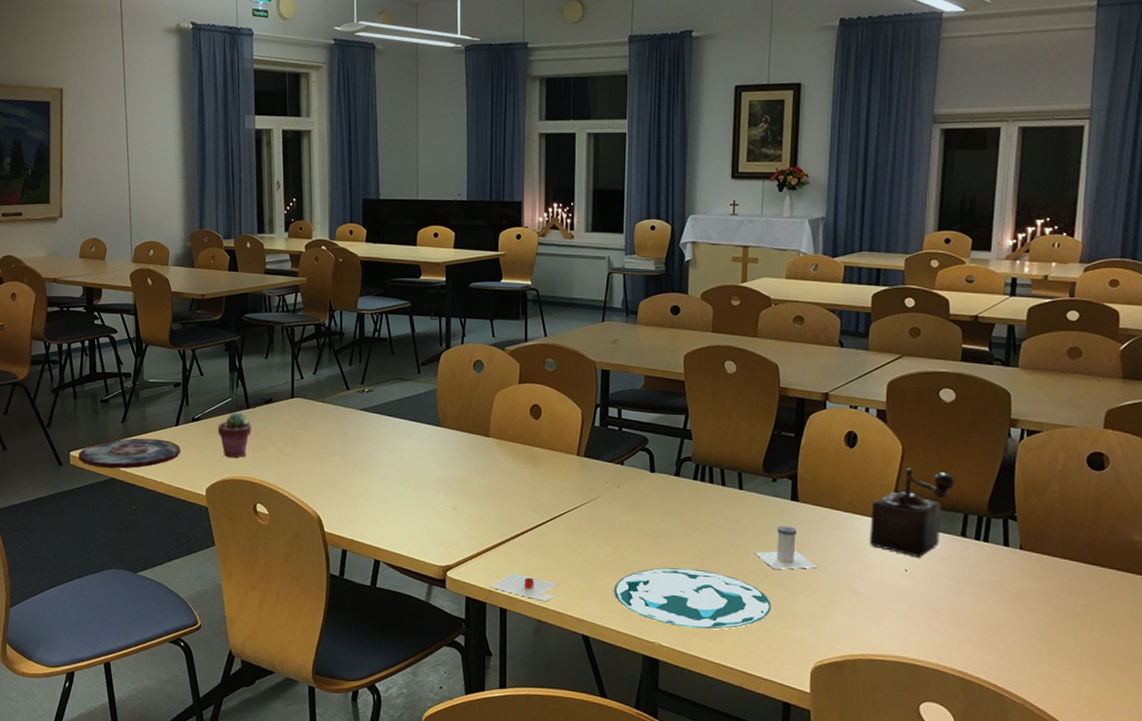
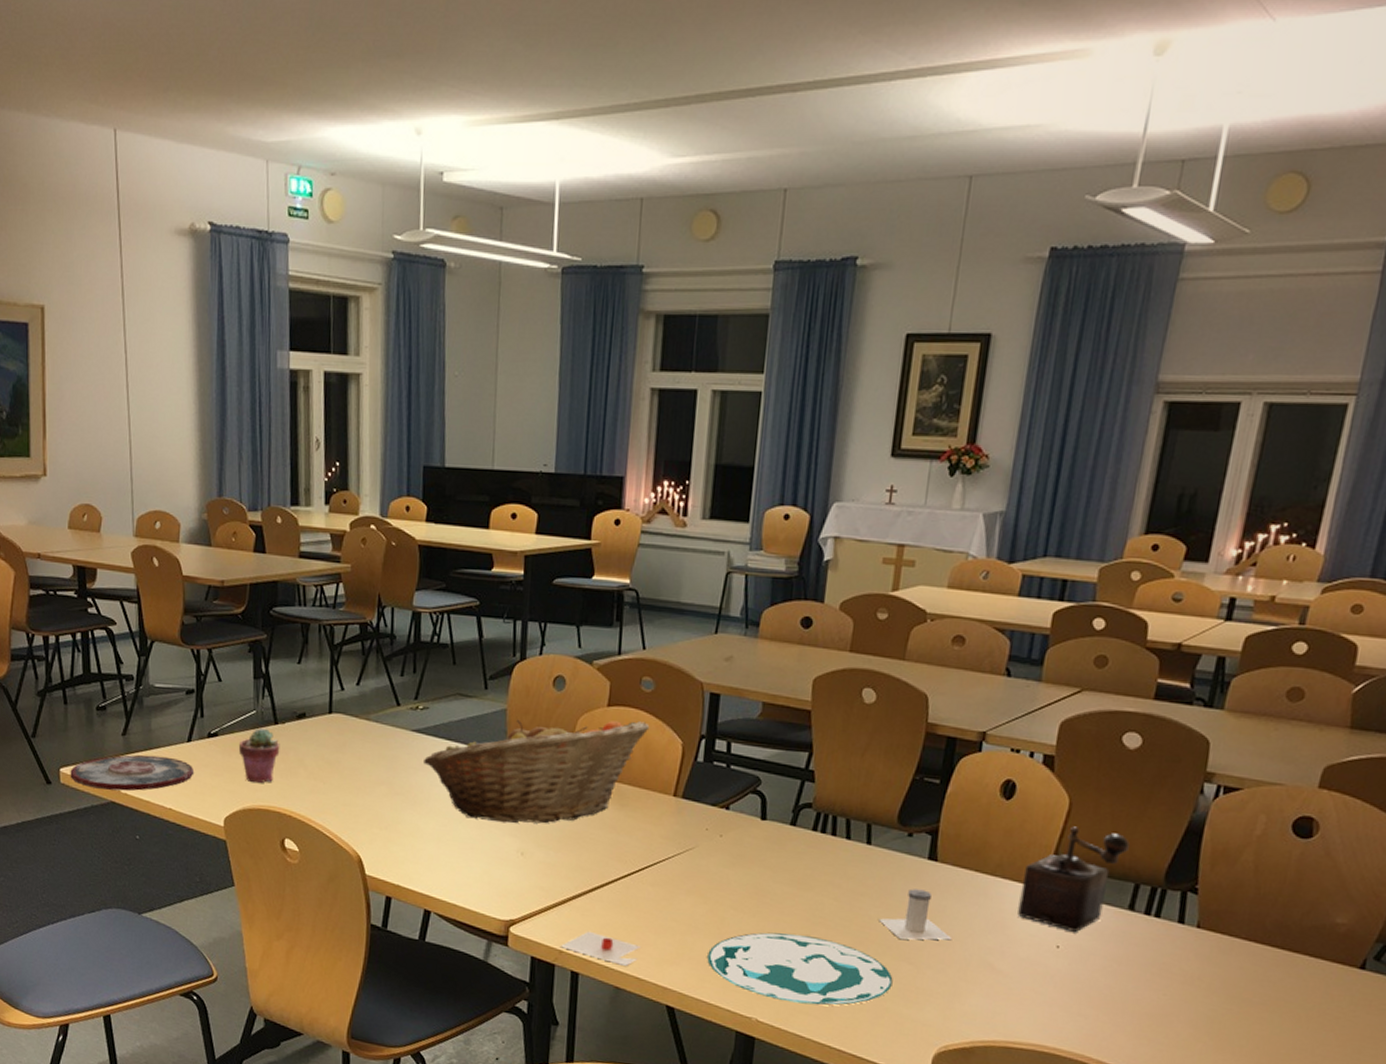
fruit basket: none [369,395,554,484] -> present [422,719,650,824]

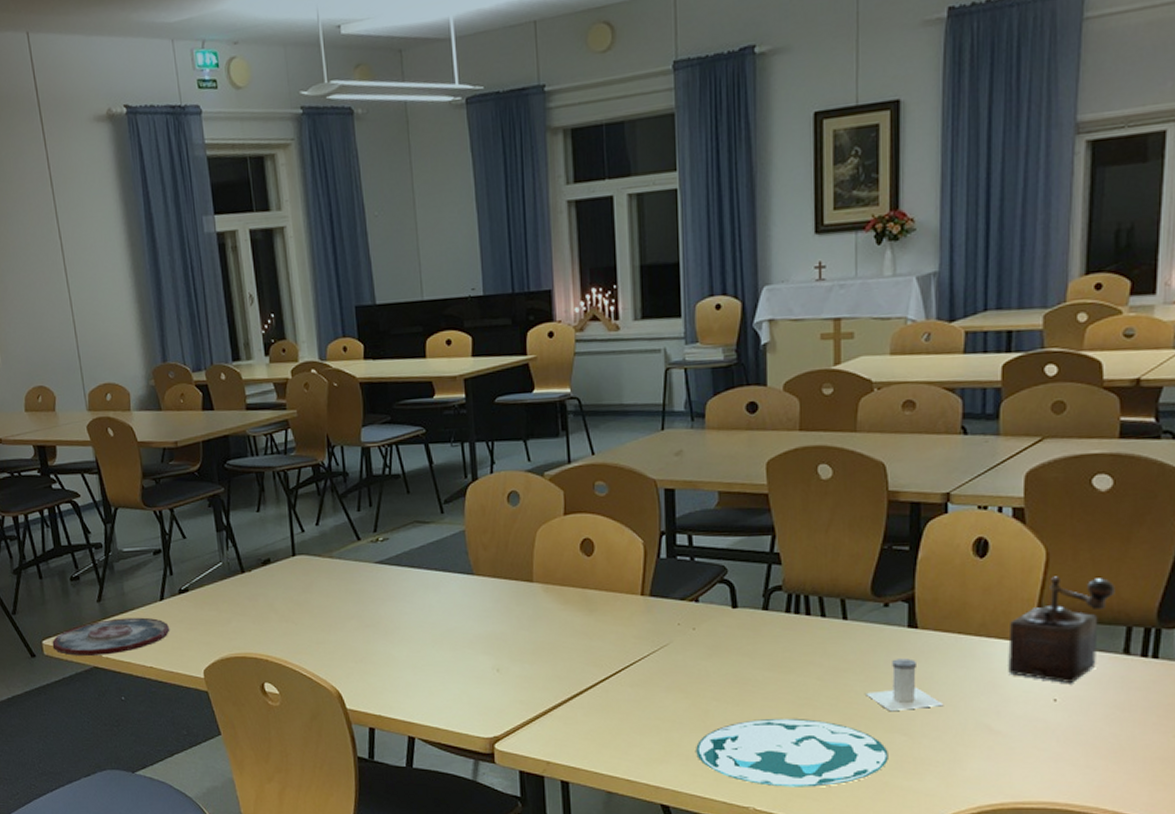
potted succulent: present [238,727,280,784] -> none [209,578,250,633]
fruit basket: present [422,719,650,824] -> none [389,526,609,642]
mug: present [561,931,641,967] -> none [548,739,628,771]

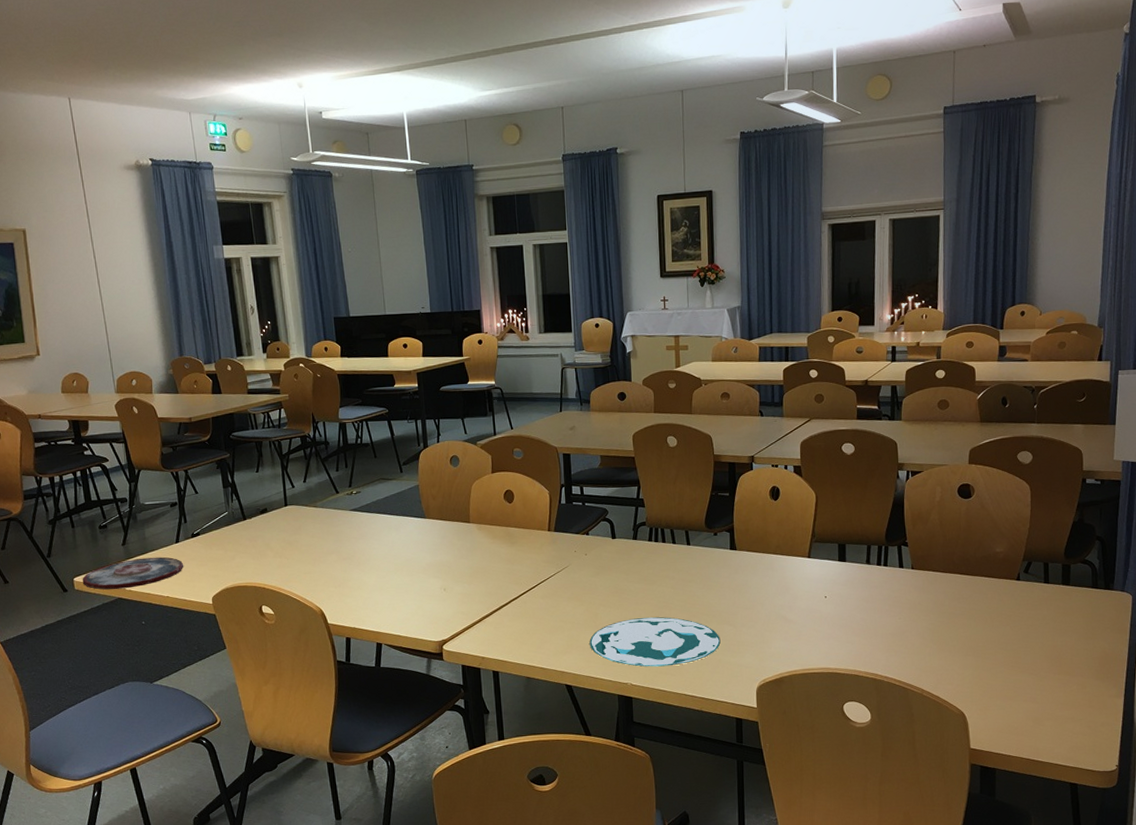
salt shaker: present [866,658,944,712] -> none [704,571,755,609]
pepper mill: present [1008,576,1115,683] -> none [795,512,859,585]

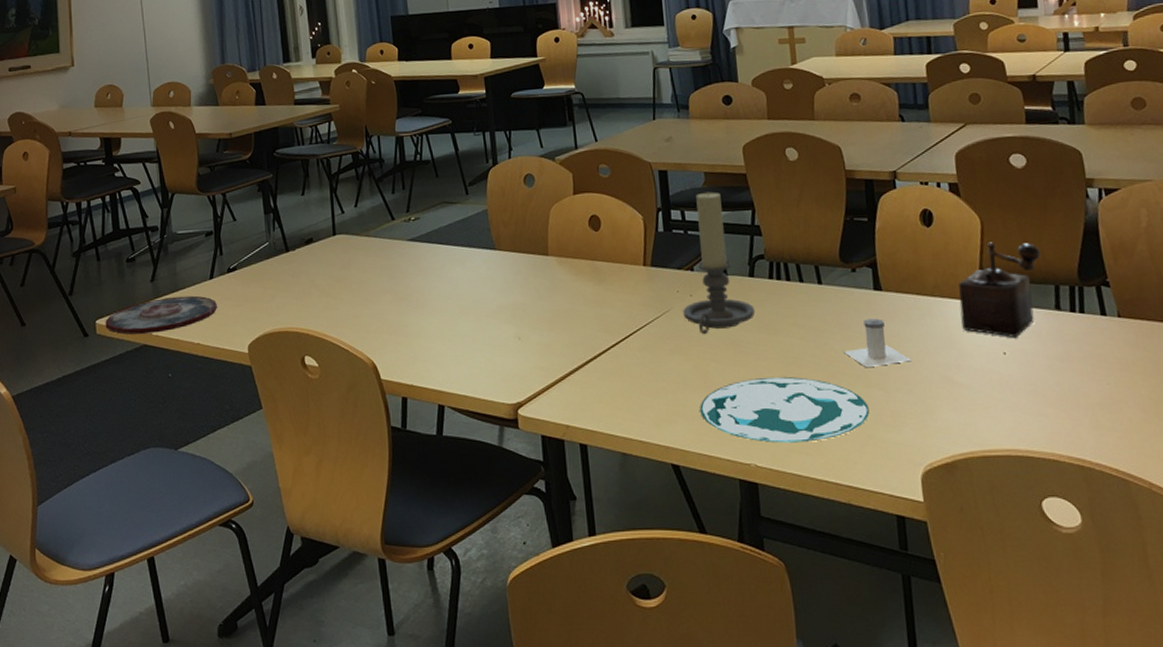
candle holder: none [579,471,637,585] -> present [683,192,756,335]
salt shaker: none [704,571,755,609] -> present [844,318,912,368]
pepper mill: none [795,512,859,585] -> present [958,242,1041,337]

